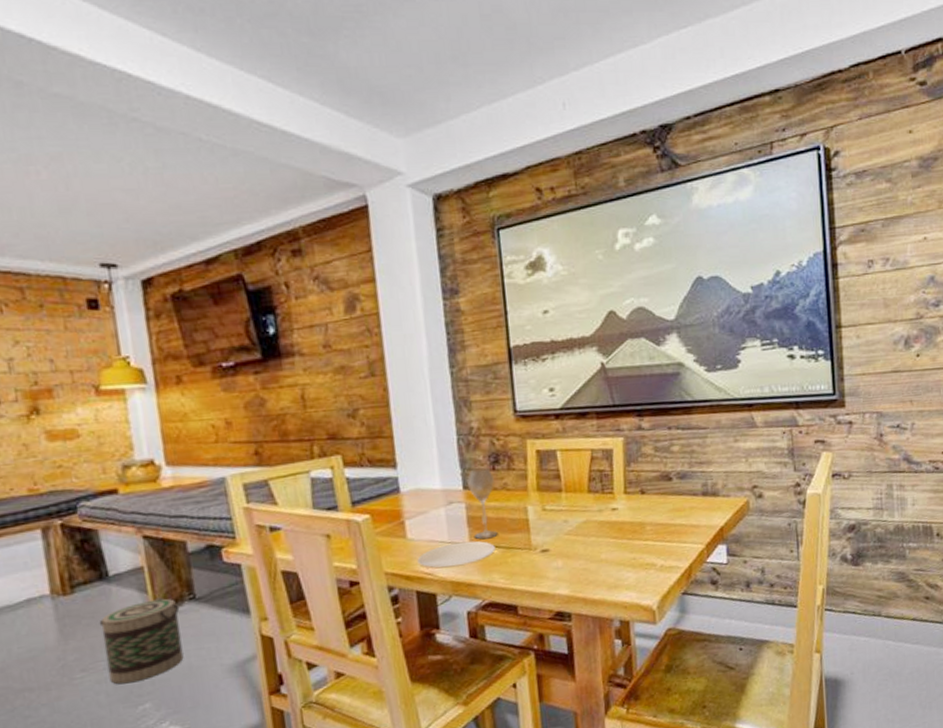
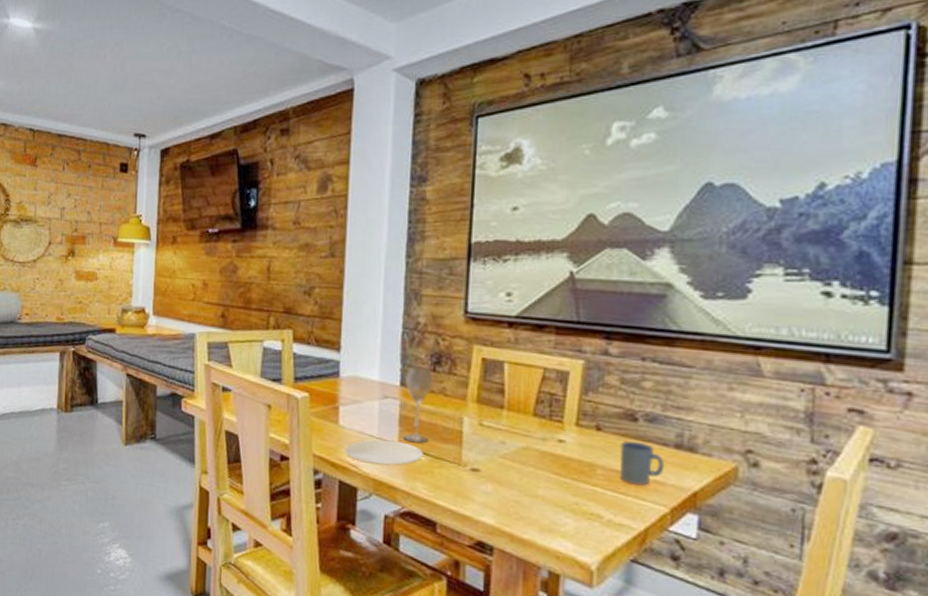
basket: present [99,597,184,685] -> none [84,431,143,501]
mug: none [661,496,697,533] -> present [619,441,665,486]

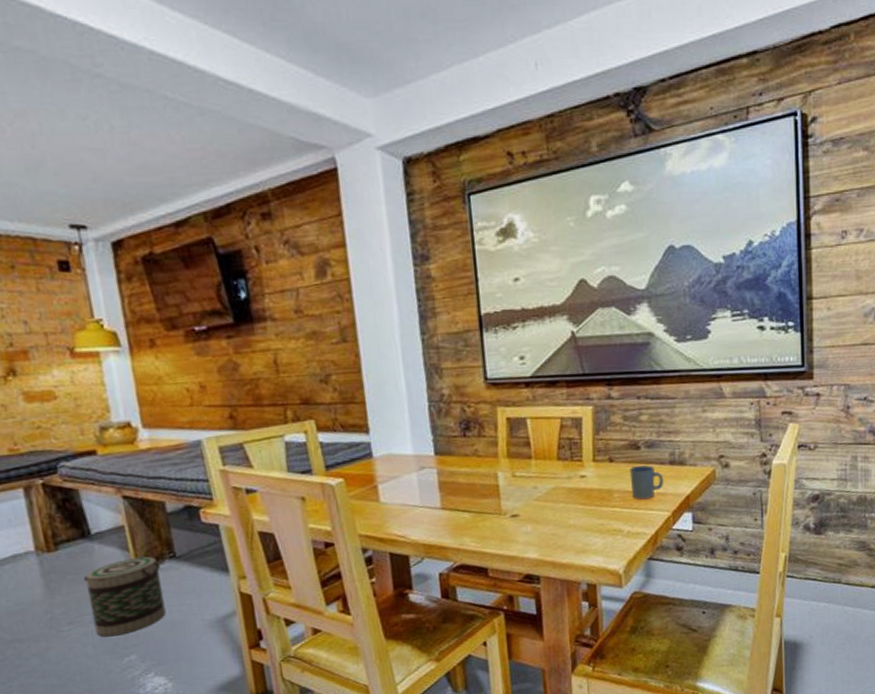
basket: none [84,431,143,501] -> present [83,555,166,637]
plate: present [345,439,423,467] -> none [390,505,466,533]
wineglass: present [403,366,433,443] -> none [439,434,469,504]

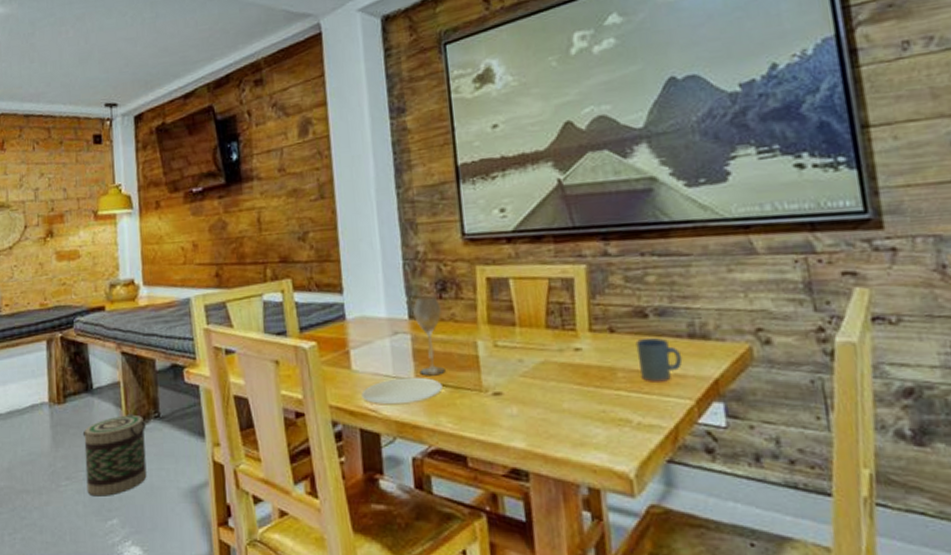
plate: none [390,505,466,533] -> present [361,377,443,407]
wineglass: none [439,434,469,504] -> present [413,295,445,376]

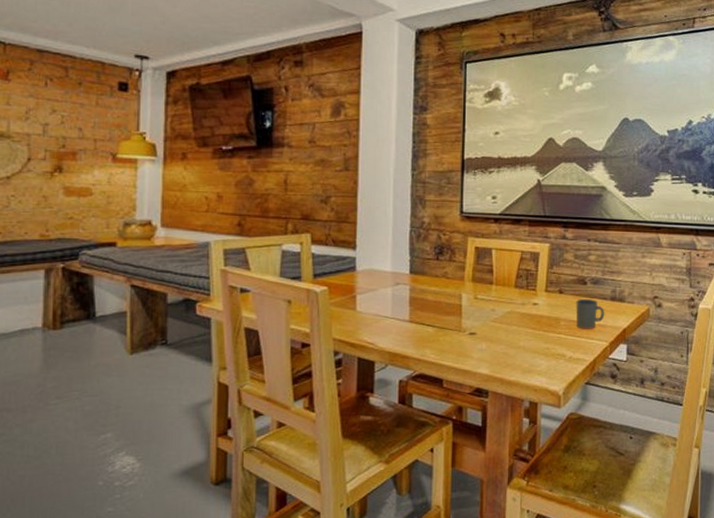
basket: present [82,413,147,497] -> none [79,340,152,414]
plate: present [361,377,443,407] -> none [362,319,430,341]
wineglass: present [413,295,445,376] -> none [413,257,437,318]

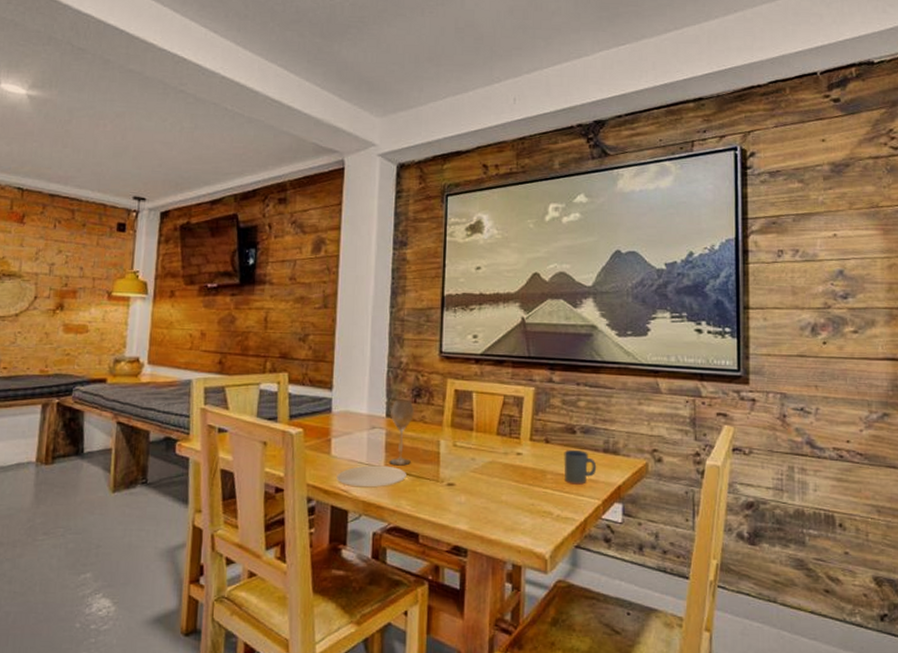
plate: none [362,319,430,341] -> present [336,465,406,489]
wineglass: none [413,257,437,318] -> present [389,399,414,466]

